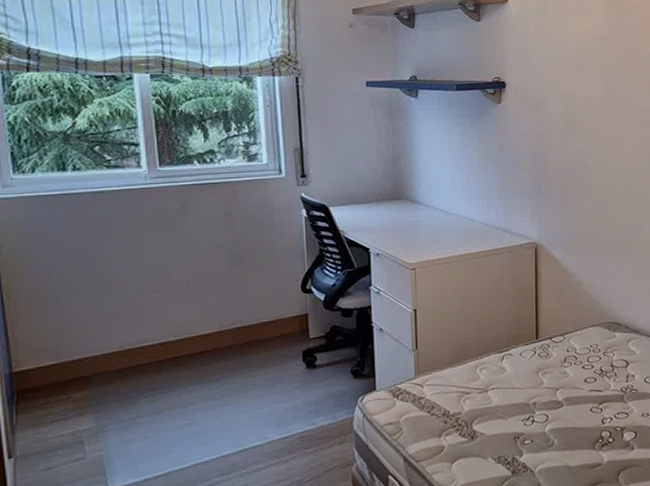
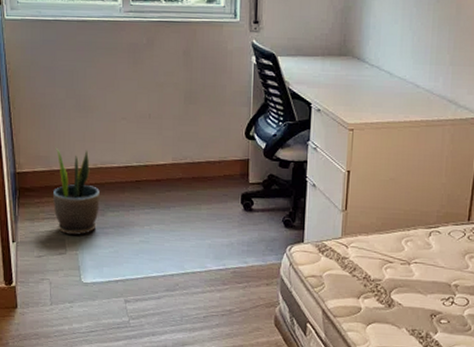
potted plant: none [66,332,129,435] -> present [53,148,100,235]

